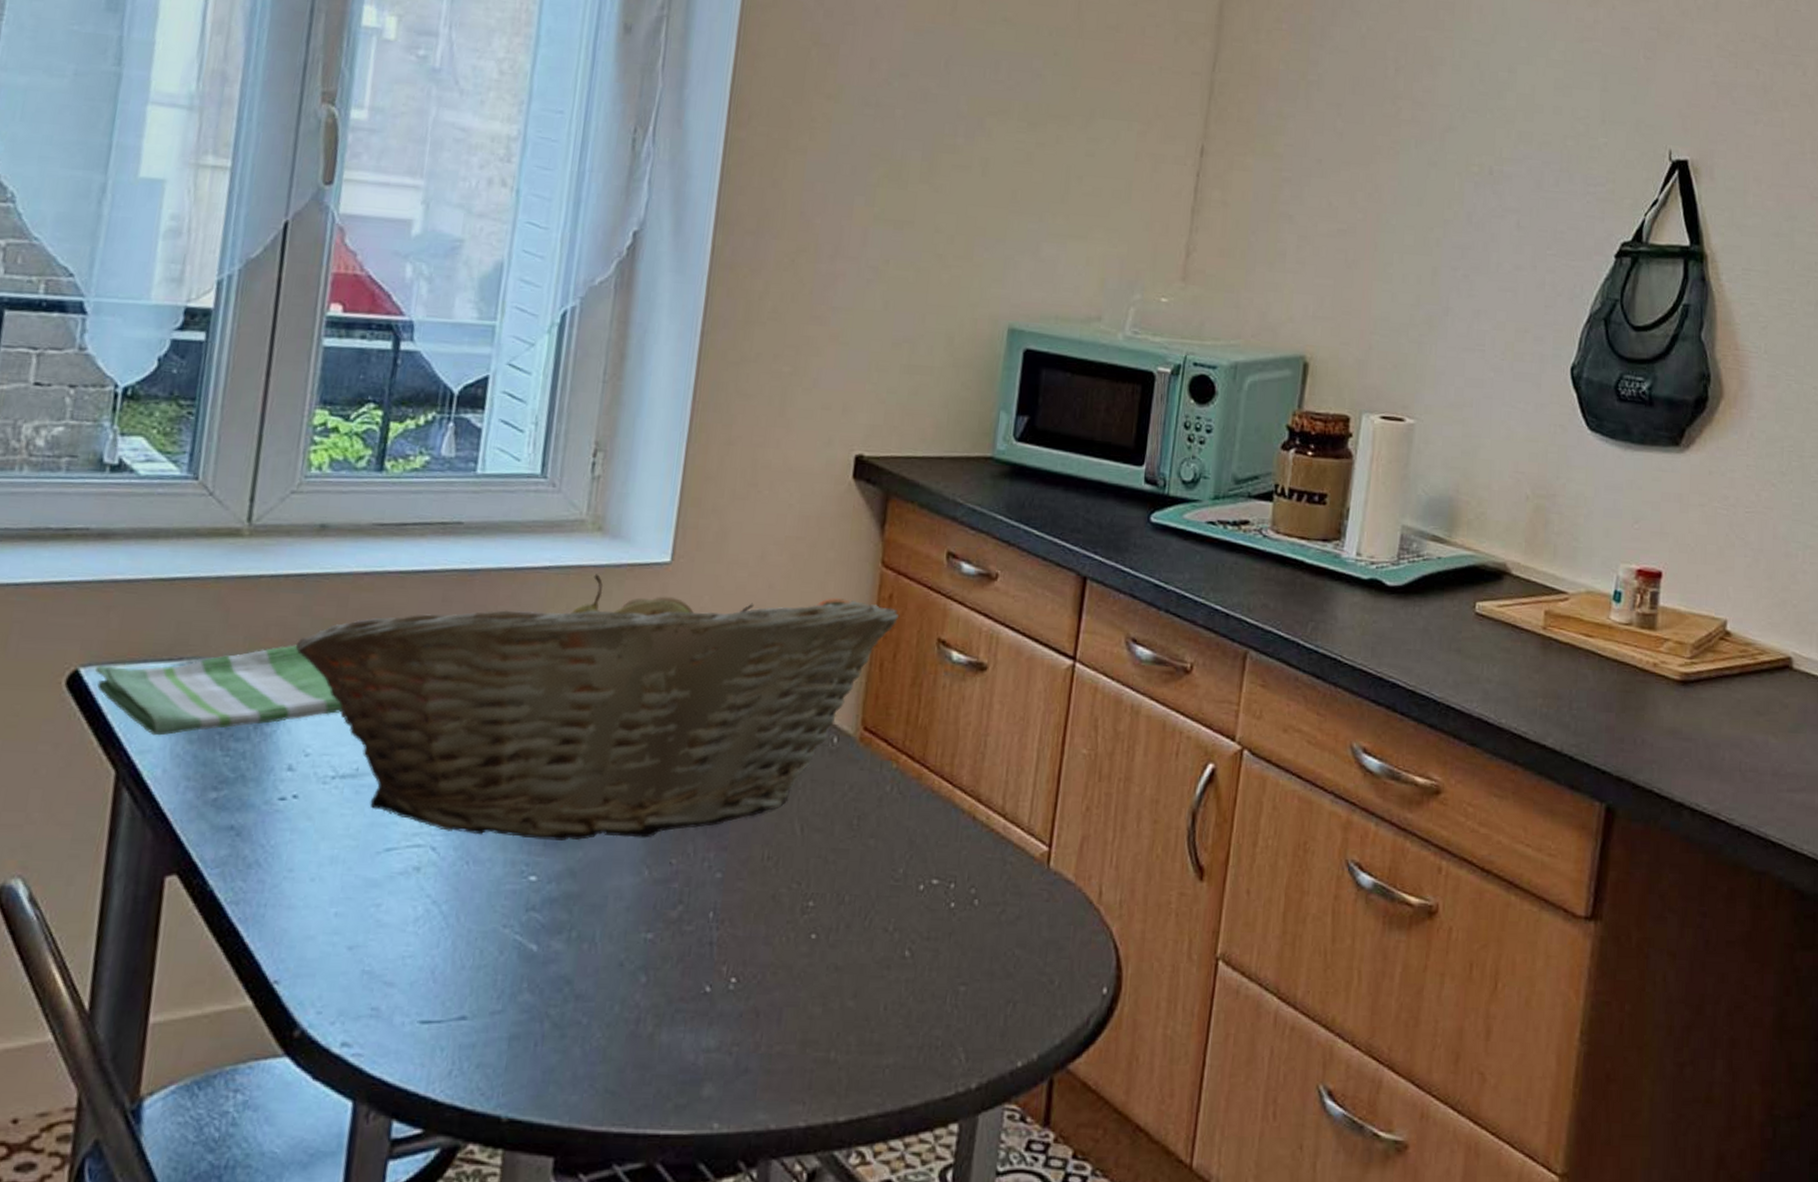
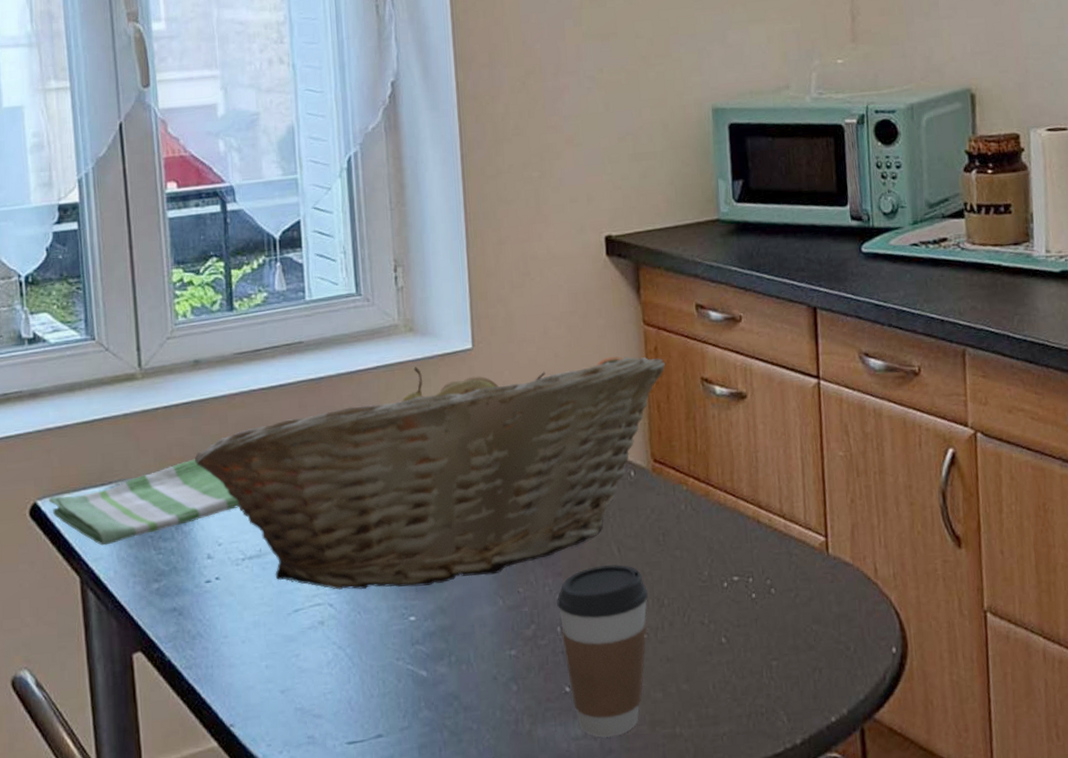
coffee cup: none [712,844,827,1053] -> present [557,564,648,737]

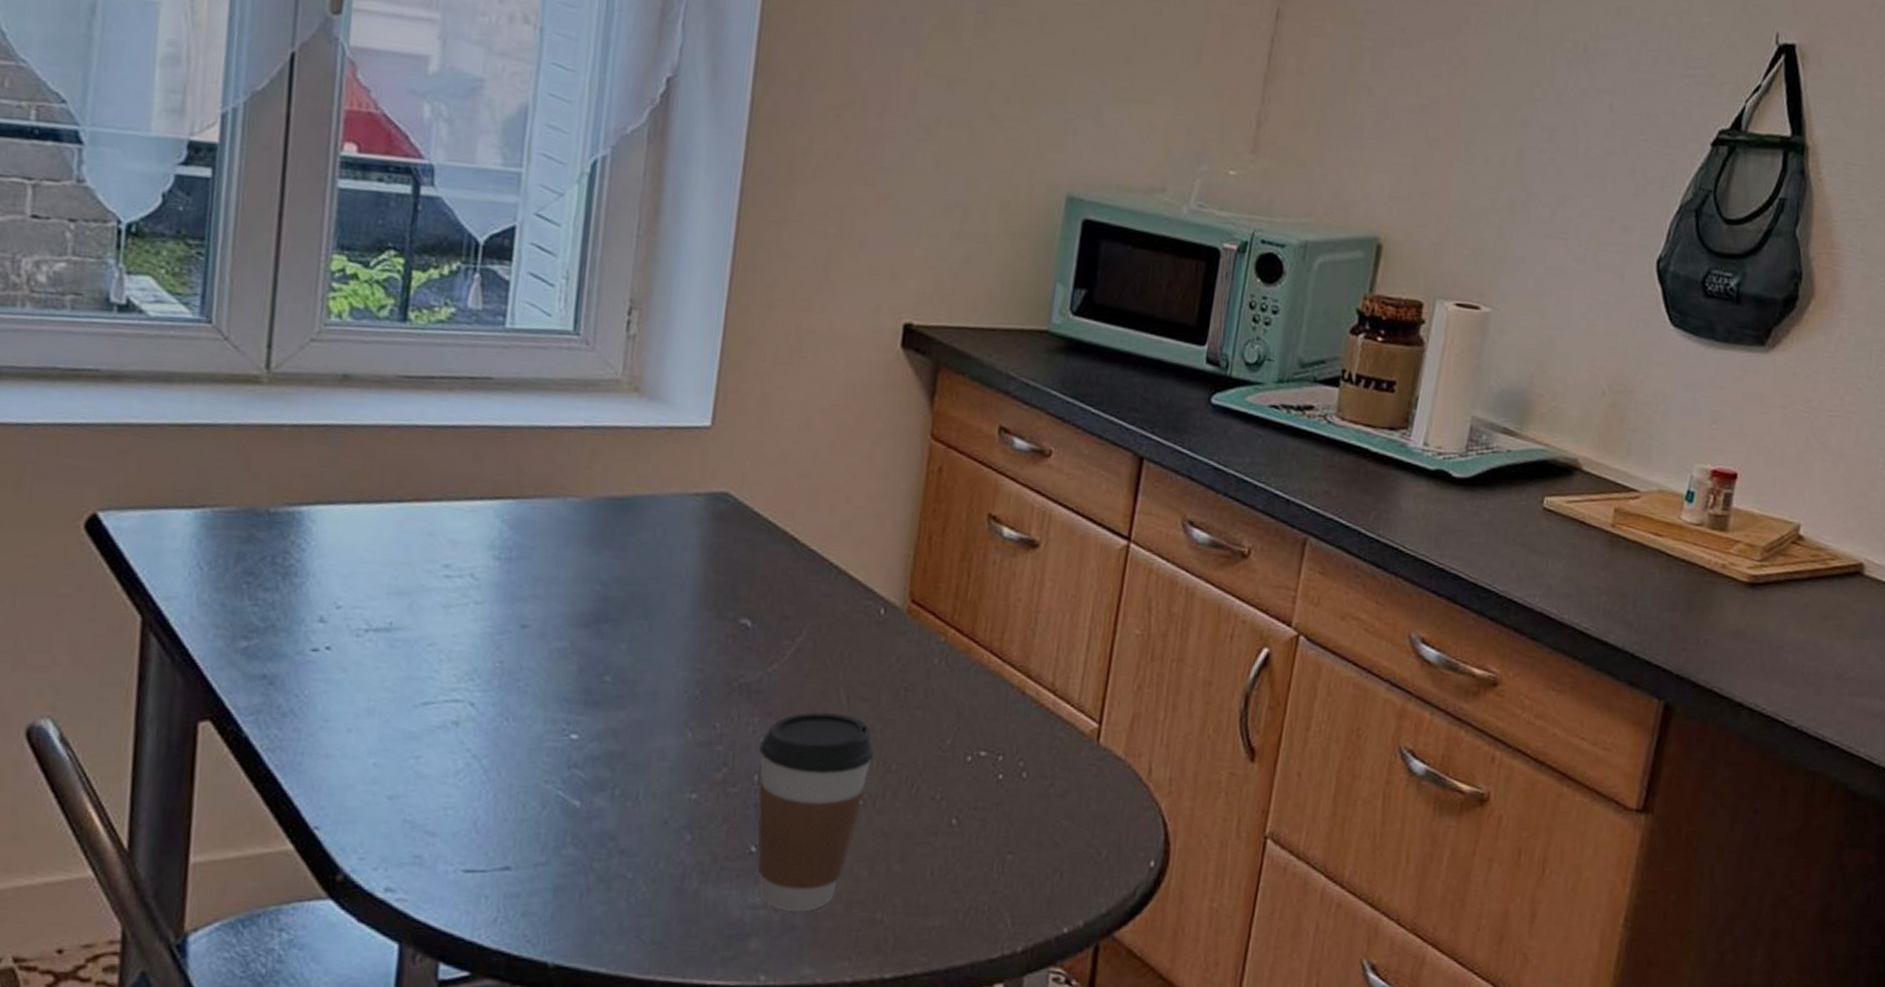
dish towel: present [49,459,240,546] -> none [114,496,374,583]
fruit basket: present [195,356,666,590] -> none [323,436,949,702]

